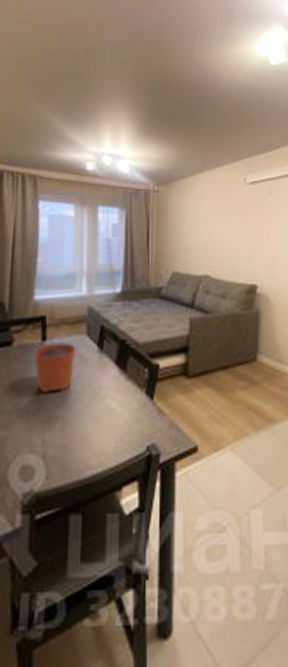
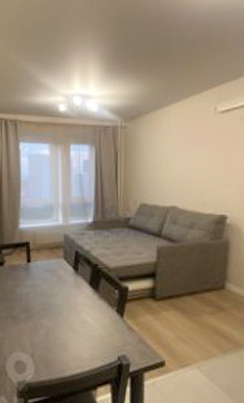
plant pot: present [33,330,75,392] -> none [21,253,54,305]

